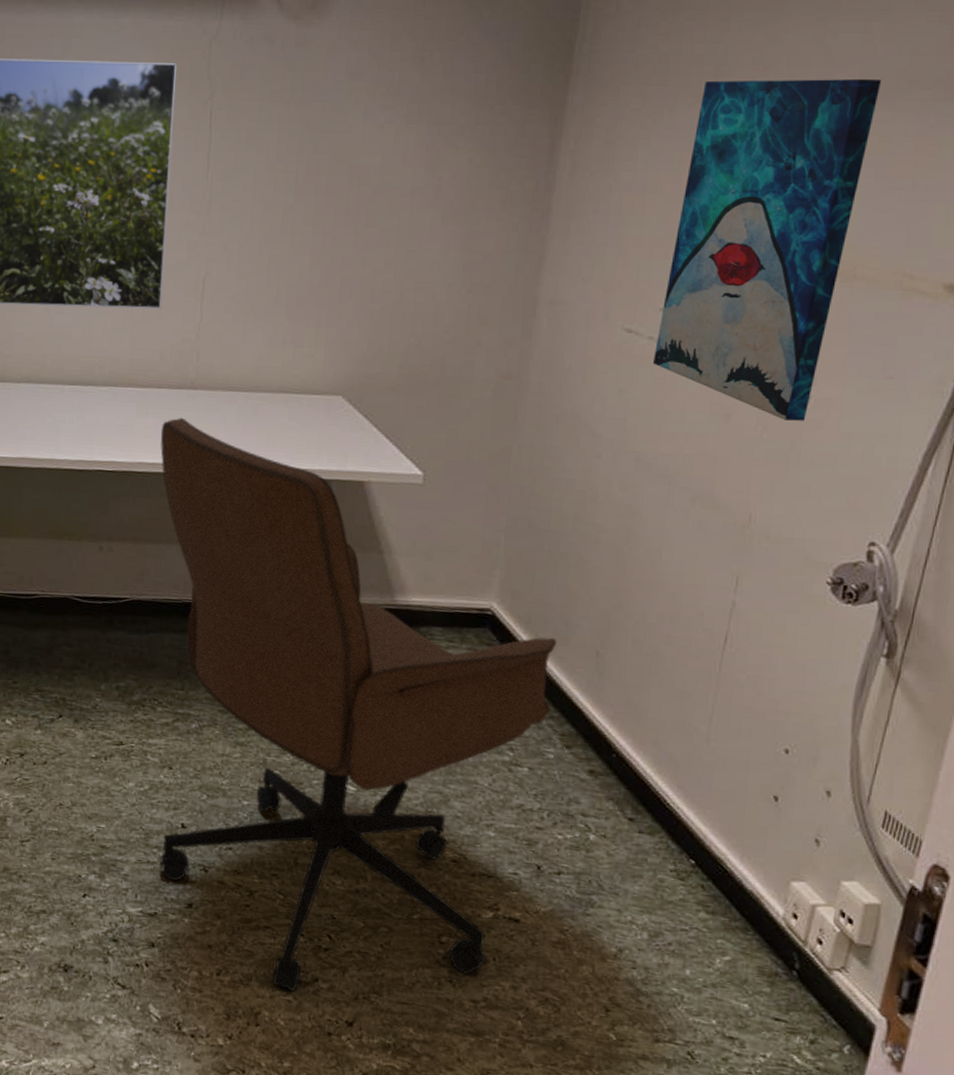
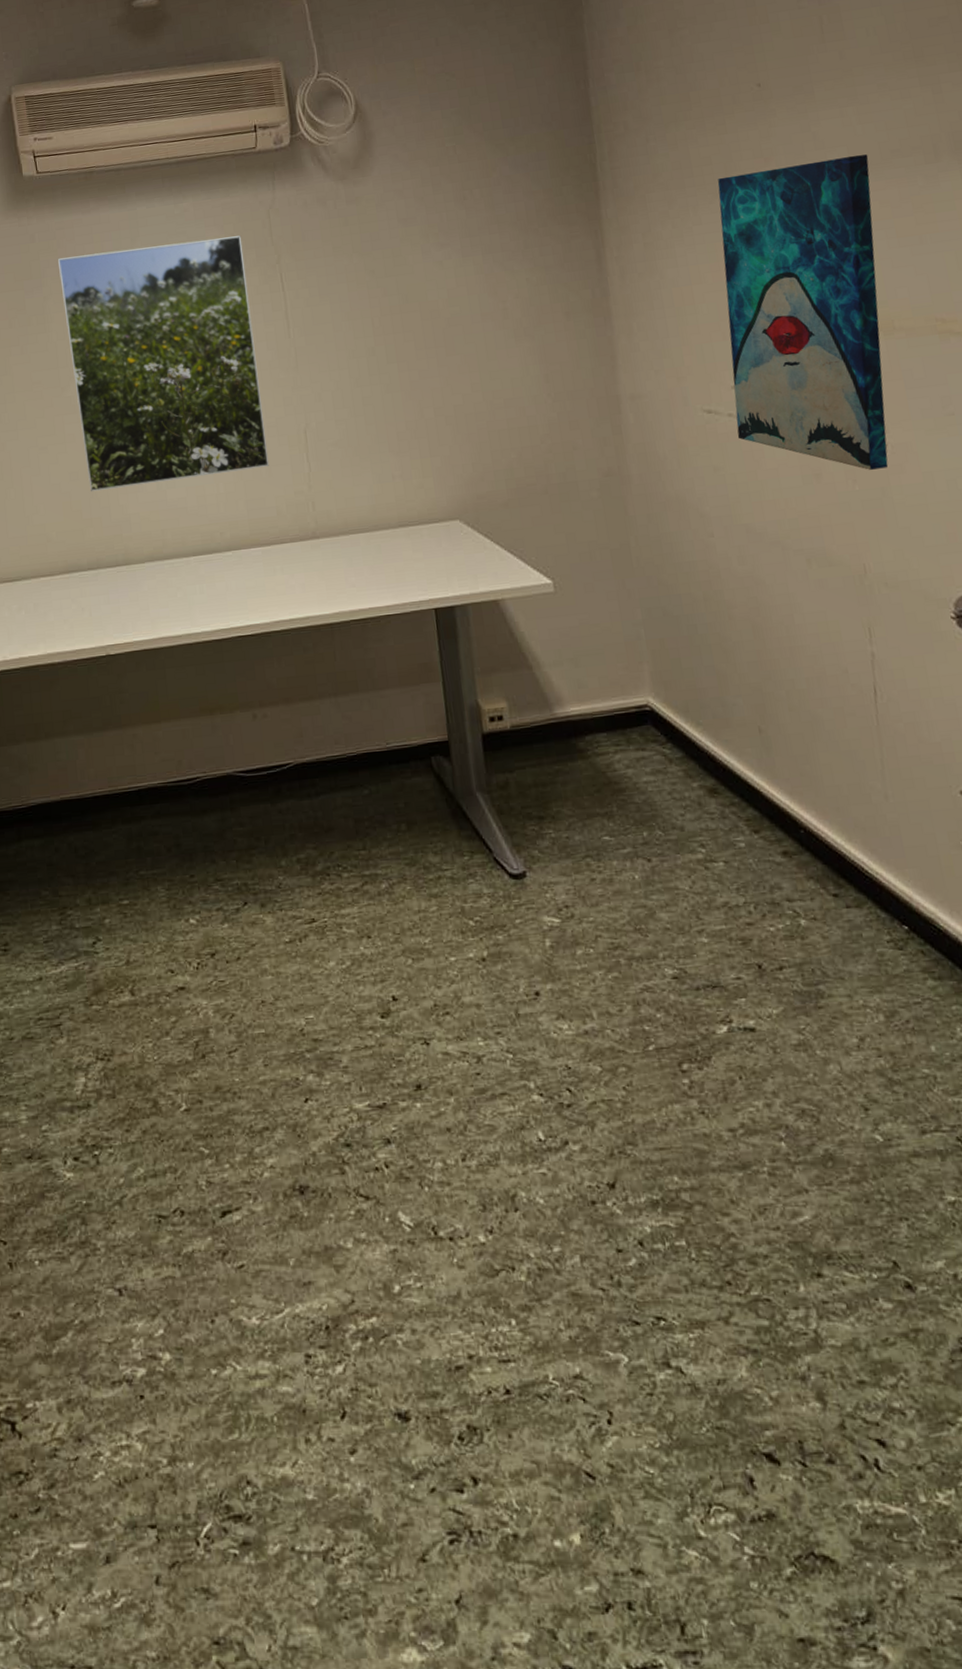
office chair: present [159,417,558,992] -> none [291,568,733,1162]

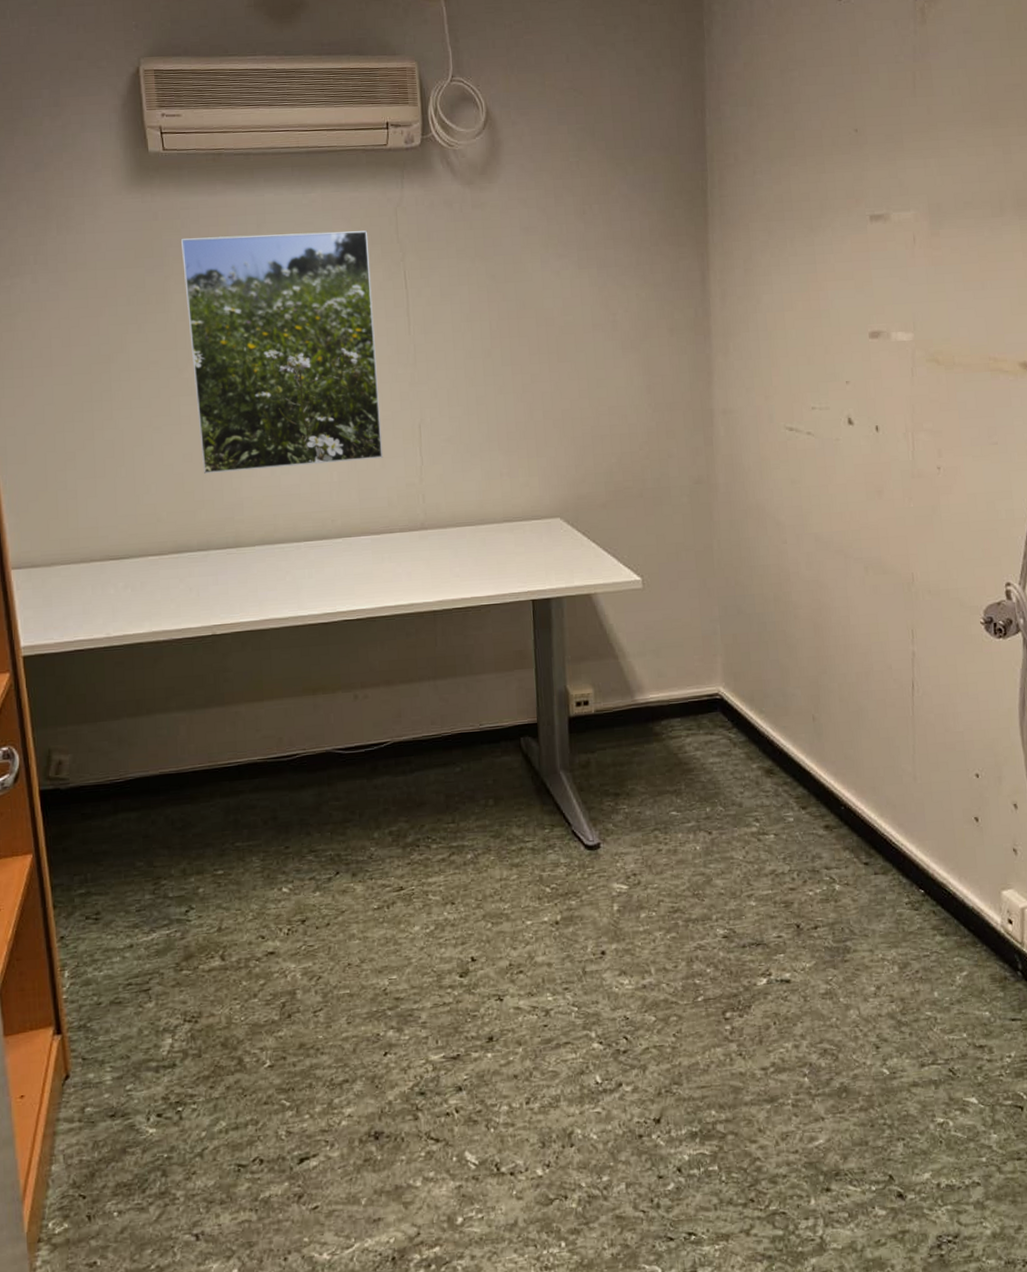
wall art: present [717,154,889,471] -> none [813,203,945,490]

